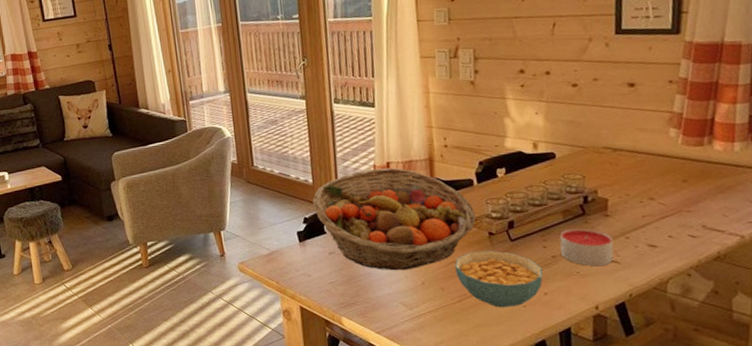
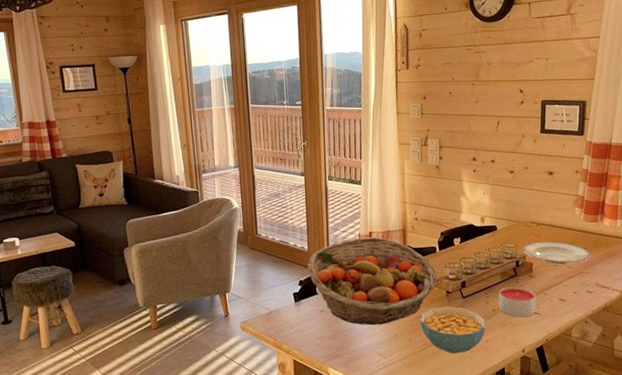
plate: none [592,171,695,201] -> present [522,241,592,264]

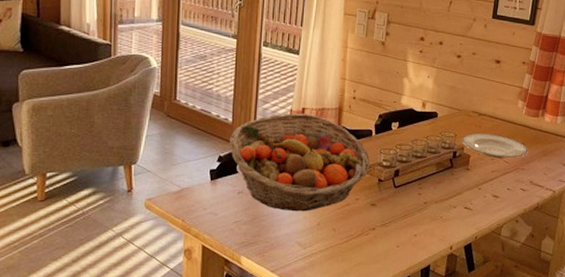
cereal bowl: present [420,306,486,354] -> none [347,195,416,248]
candle: present [498,286,536,317] -> none [431,178,469,211]

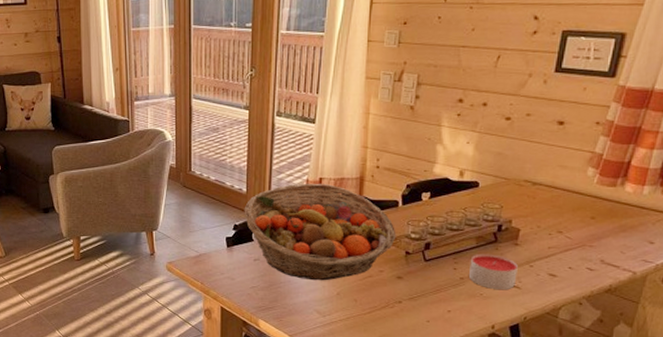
candle: none [431,178,469,211] -> present [469,253,518,289]
plate: present [461,133,529,159] -> none [509,204,601,234]

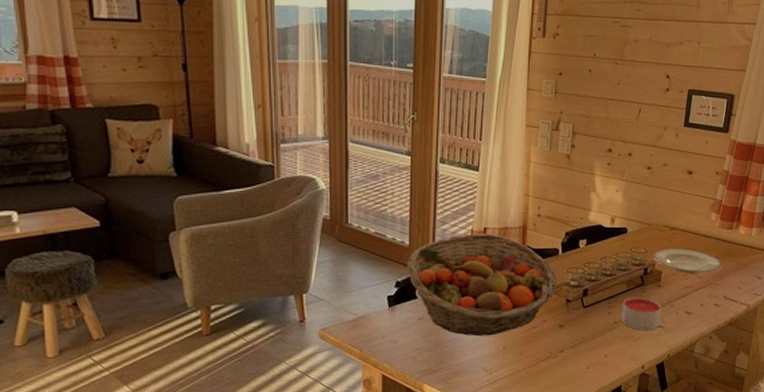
plate: none [509,204,601,234] -> present [652,247,723,274]

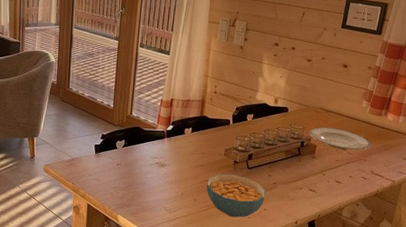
fruit basket: present [406,233,558,337] -> none [110,102,228,183]
cereal bowl: none [535,316,606,370] -> present [207,174,266,218]
candle: present [622,296,661,330] -> none [280,164,315,193]

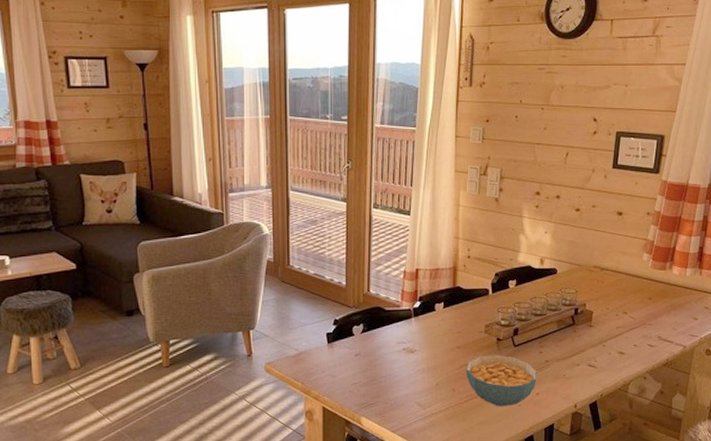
plate: present [309,126,371,150] -> none [583,288,656,314]

